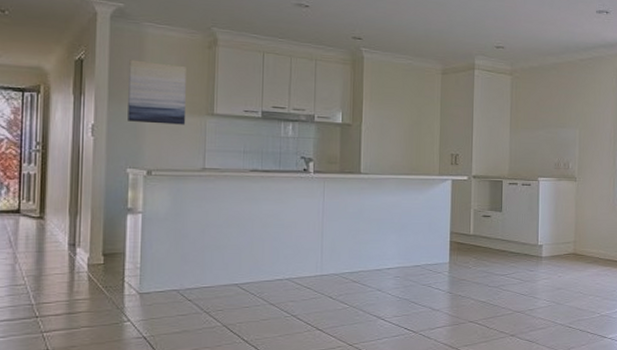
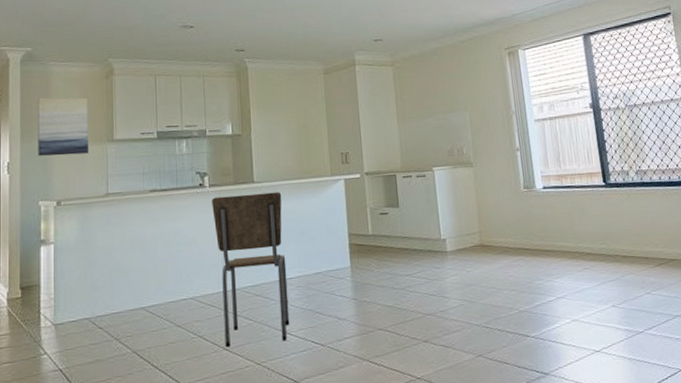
dining chair: none [315,183,388,328] -> present [212,192,290,348]

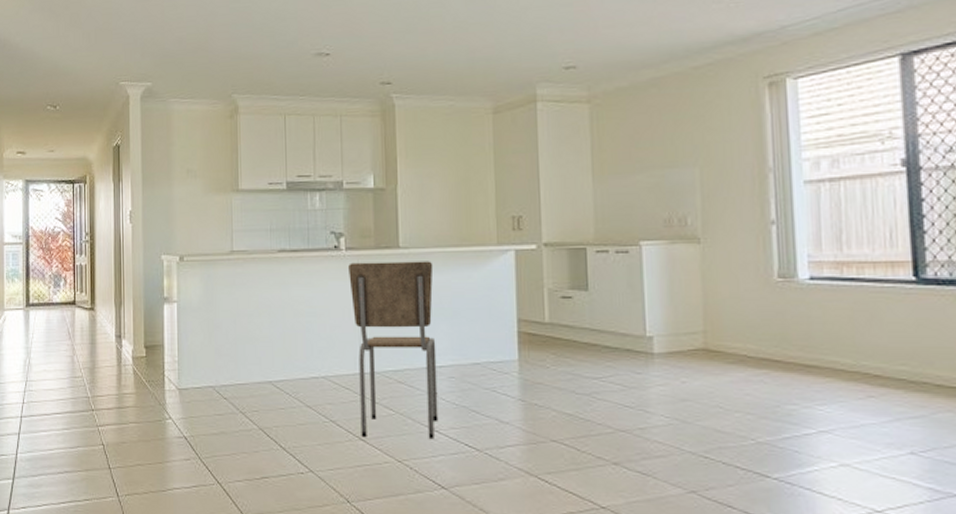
wall art: present [38,97,88,156] -> none [159,139,212,206]

